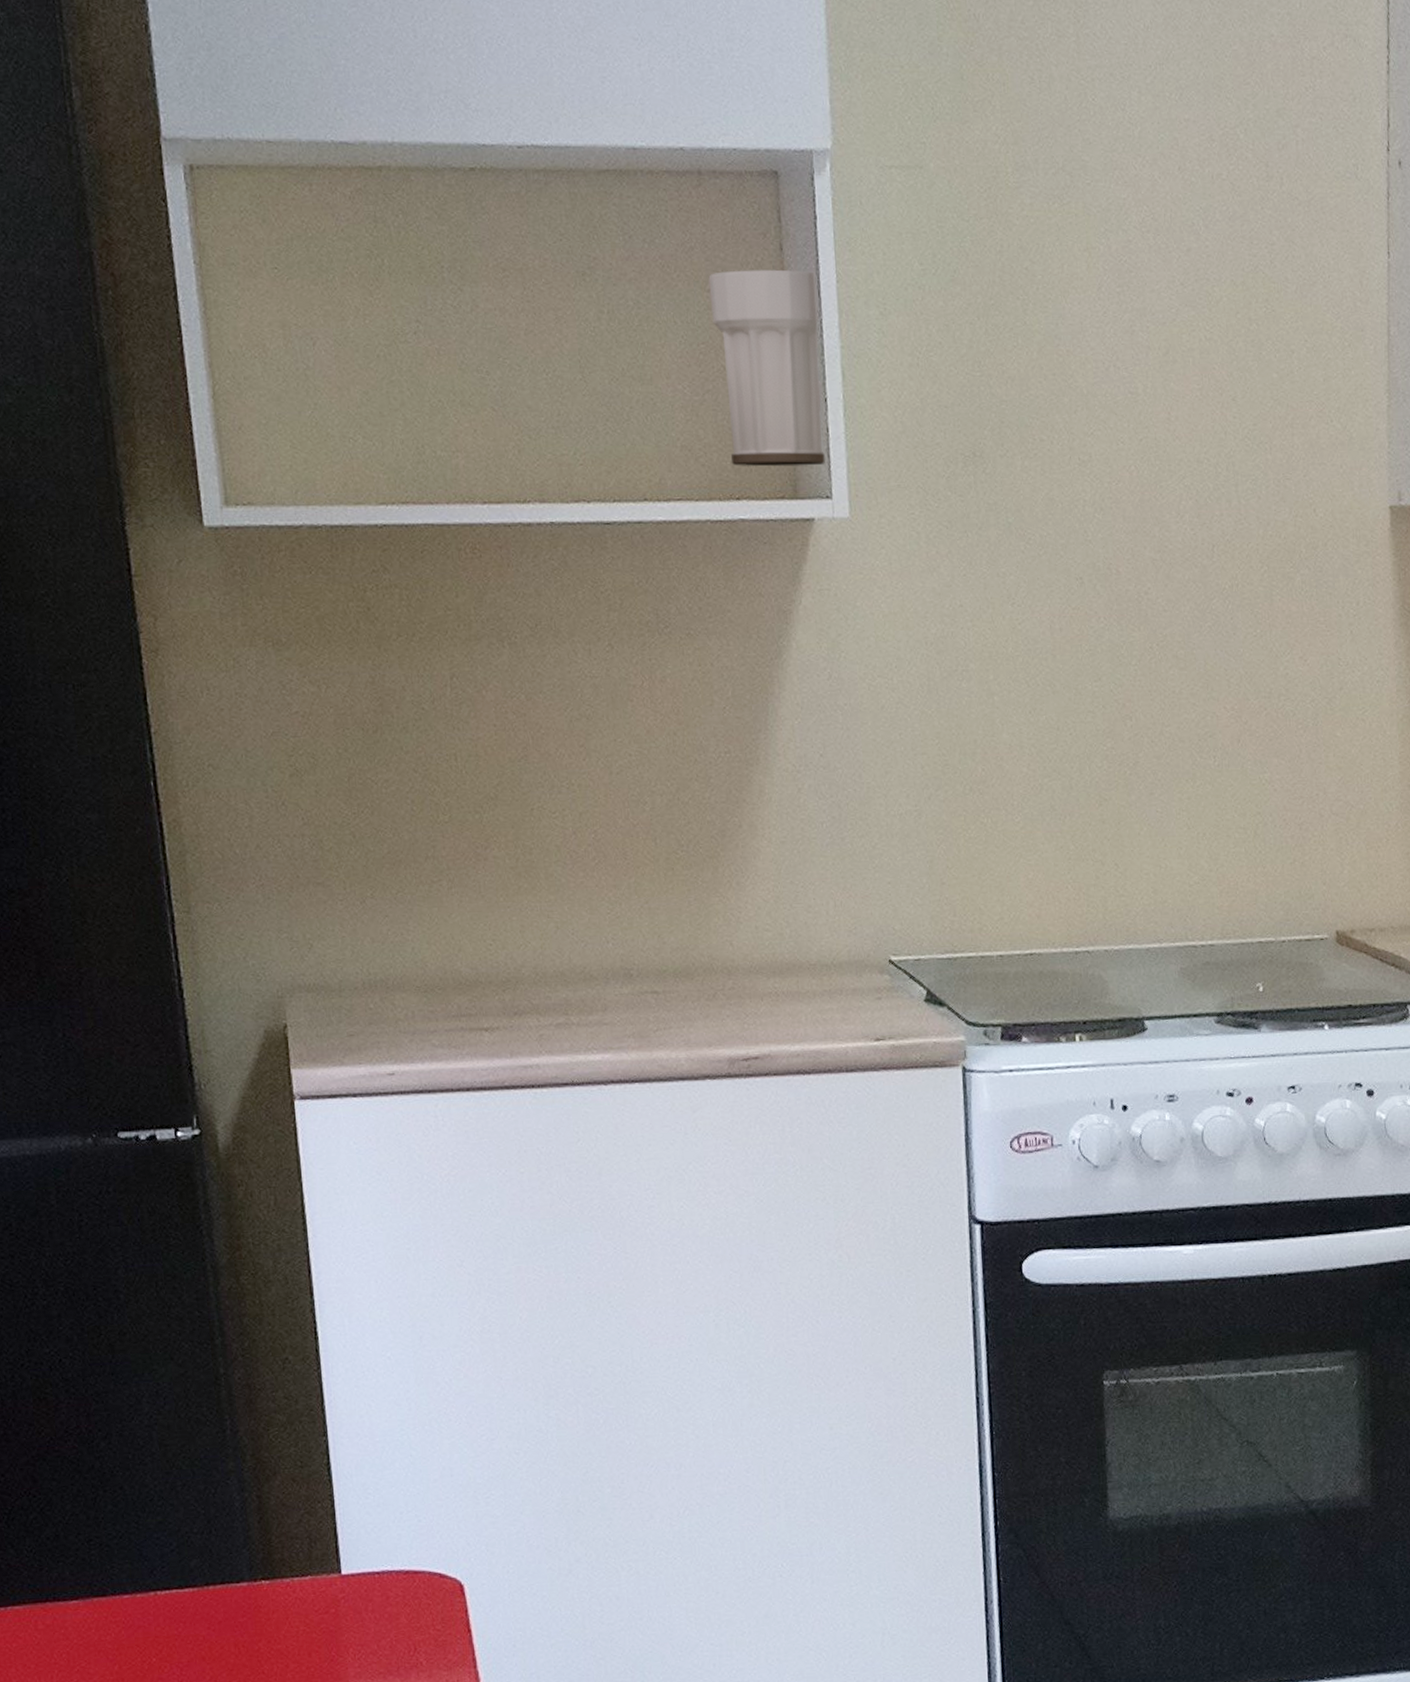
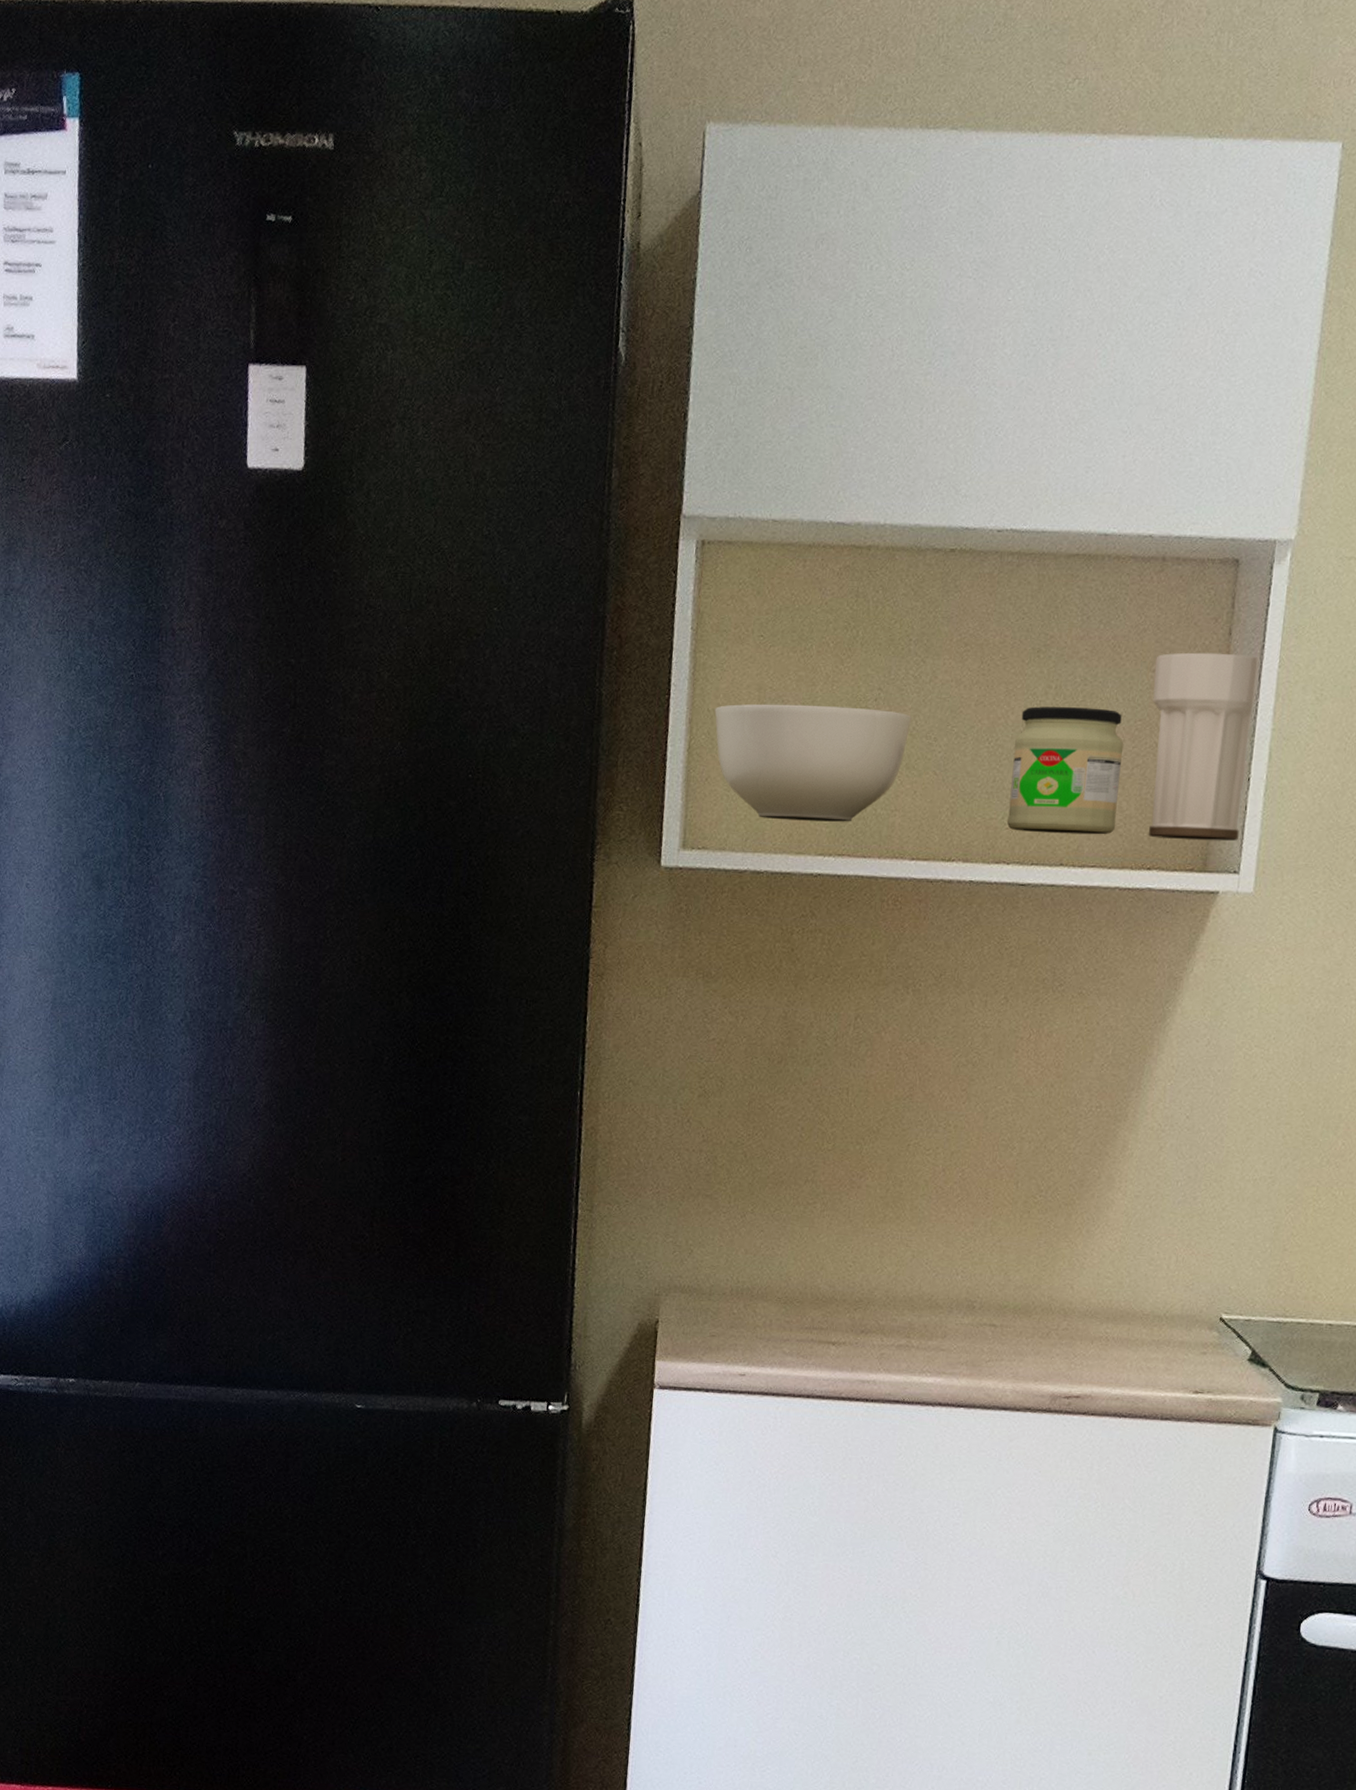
bowl: none [236,341,459,468] -> present [714,703,912,822]
jar: none [573,332,696,468] -> present [1007,706,1124,835]

